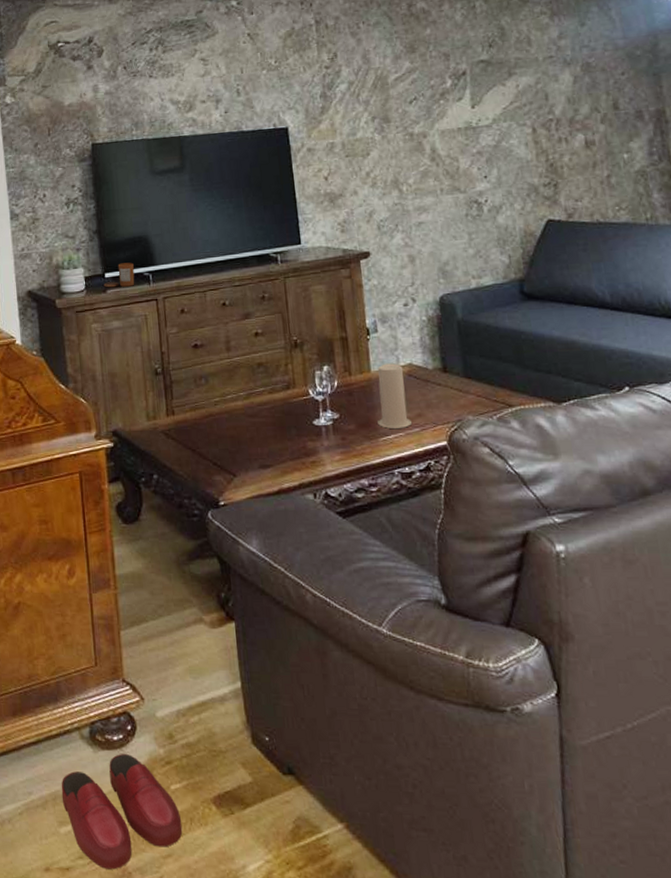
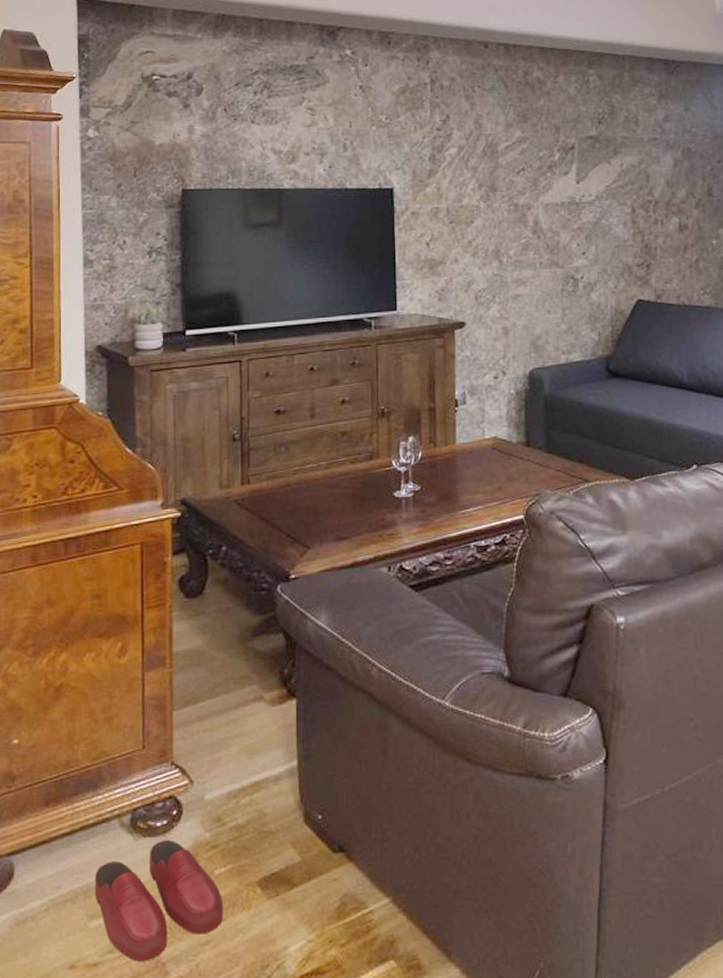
candle: present [103,262,135,288] -> none [183,320,218,347]
candle: present [378,363,413,430] -> none [458,436,492,503]

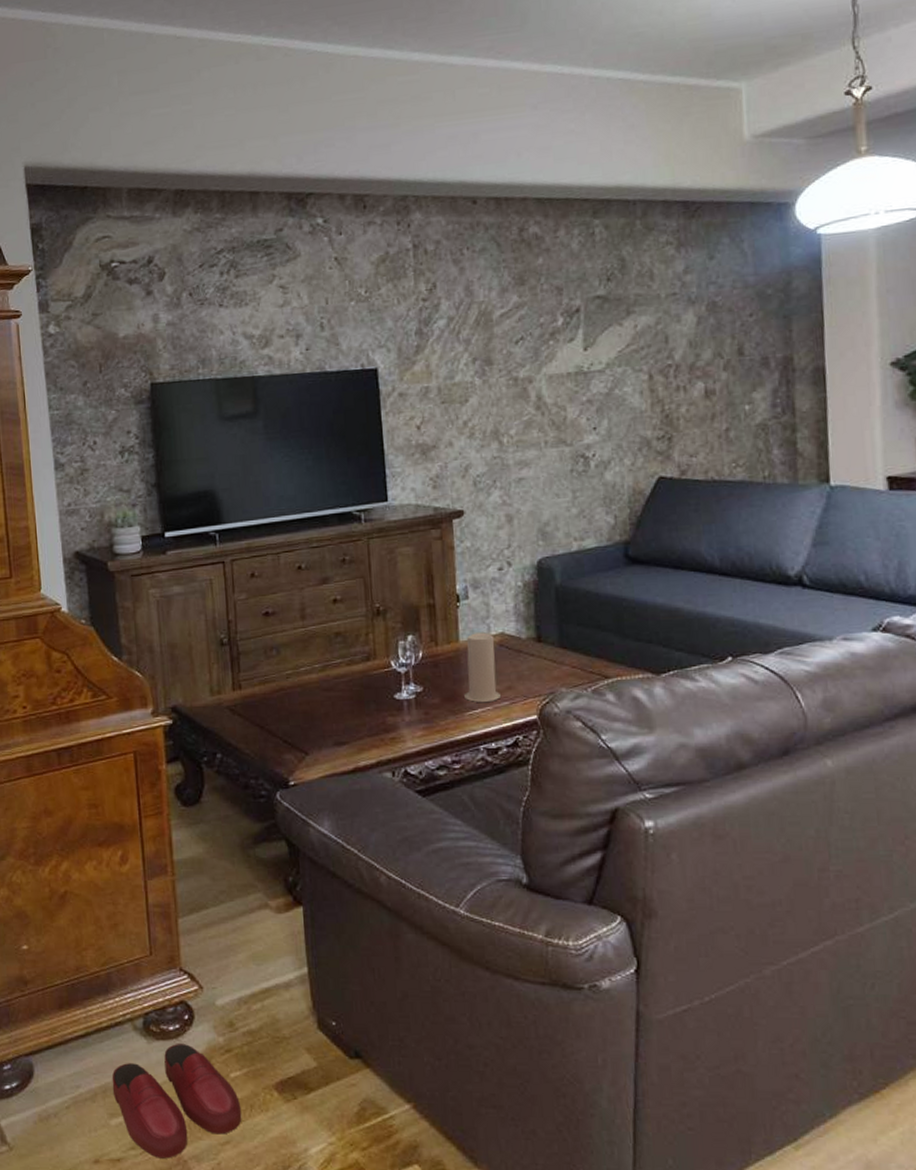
candle: none [458,436,492,503] -> present [464,632,502,703]

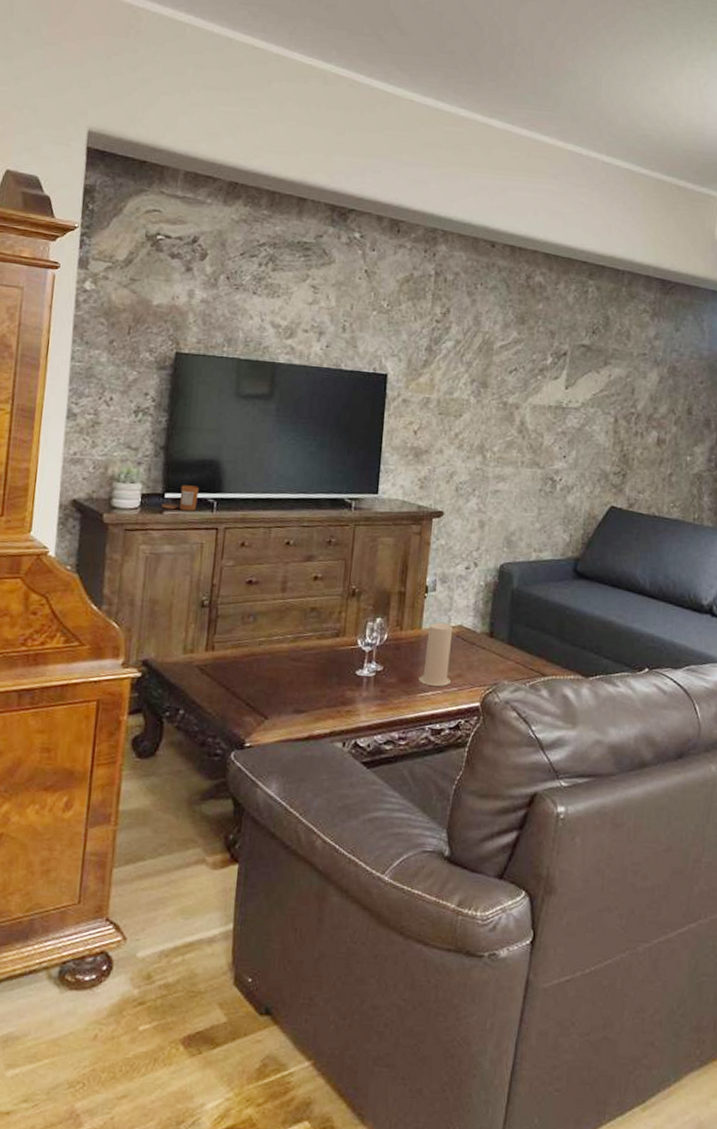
slippers: present [112,1043,242,1159] -> none [14,993,145,1112]
candle: none [163,520,199,549] -> present [161,485,199,512]

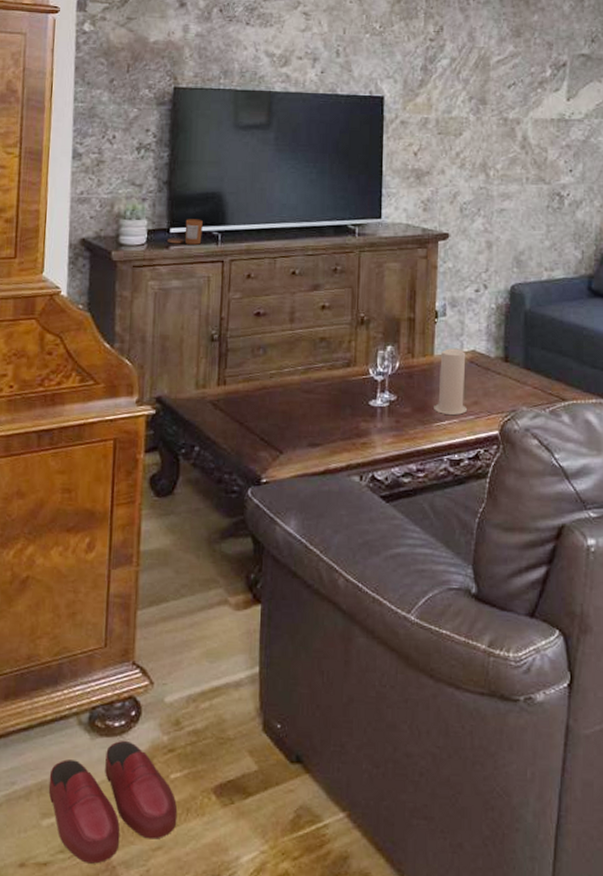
slippers: none [14,993,145,1112] -> present [48,740,178,864]

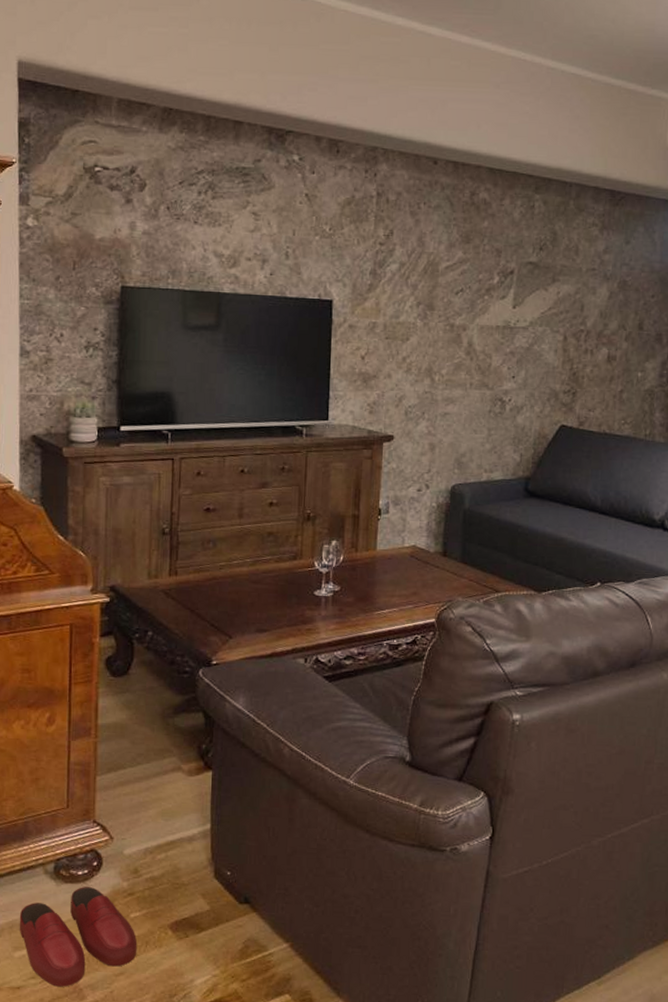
candle: present [167,219,203,246] -> none [117,417,153,444]
candle: present [434,348,468,416] -> none [375,543,407,605]

